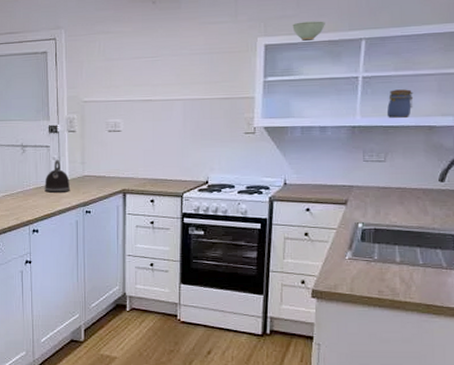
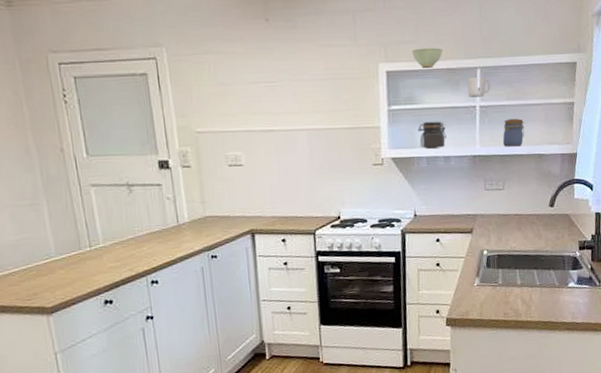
kettle: present [45,159,71,193] -> none [160,199,192,238]
jar: none [293,91,324,120] -> present [417,121,447,150]
mug: none [349,47,377,68] -> present [467,76,491,97]

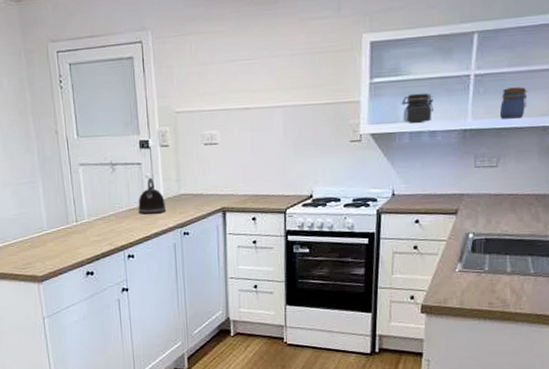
kettle: none [160,199,192,238] -> present [138,177,167,214]
bowl: present [412,48,443,68] -> none [400,13,435,36]
mug: present [467,76,491,97] -> none [461,41,490,66]

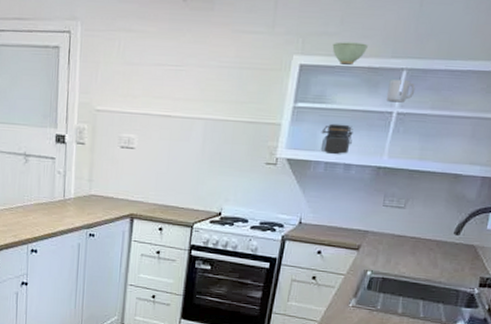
kettle: present [138,177,167,214] -> none [46,173,75,212]
bowl: none [400,13,435,36] -> present [332,42,368,65]
mug: none [461,41,490,66] -> present [385,79,416,103]
jar: present [499,87,528,120] -> none [414,130,446,164]

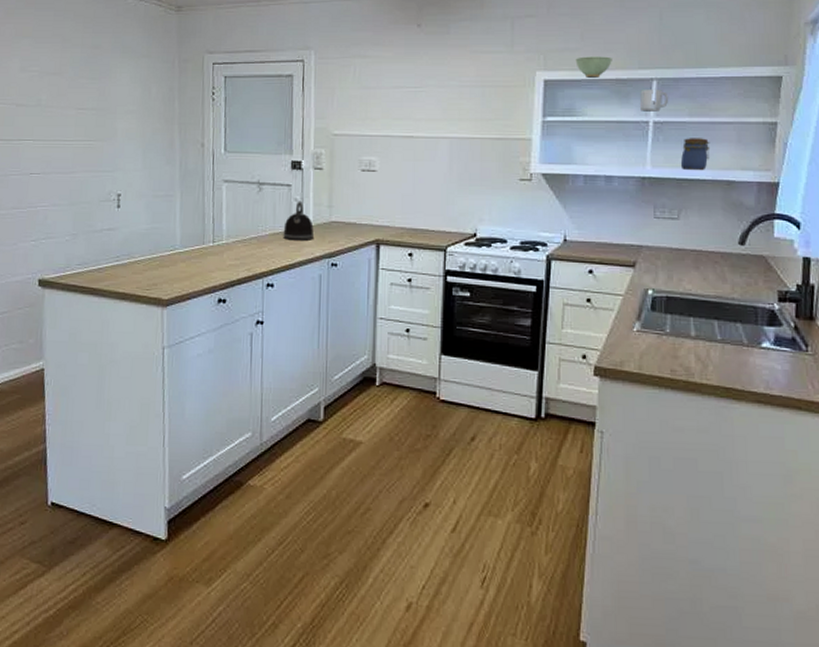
kettle: none [46,173,75,212] -> present [283,201,315,240]
jar: present [320,123,354,155] -> none [575,136,610,167]
jar: none [414,130,446,164] -> present [680,138,710,171]

